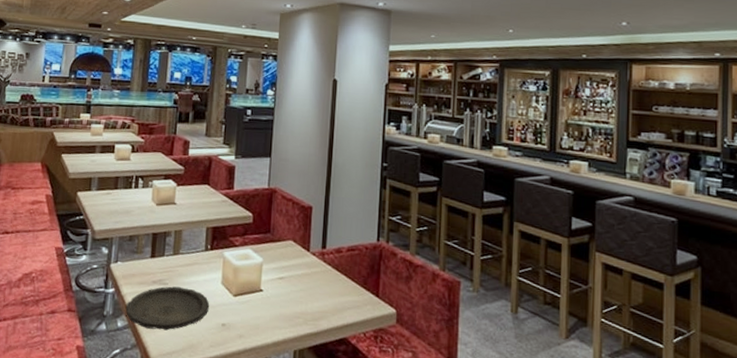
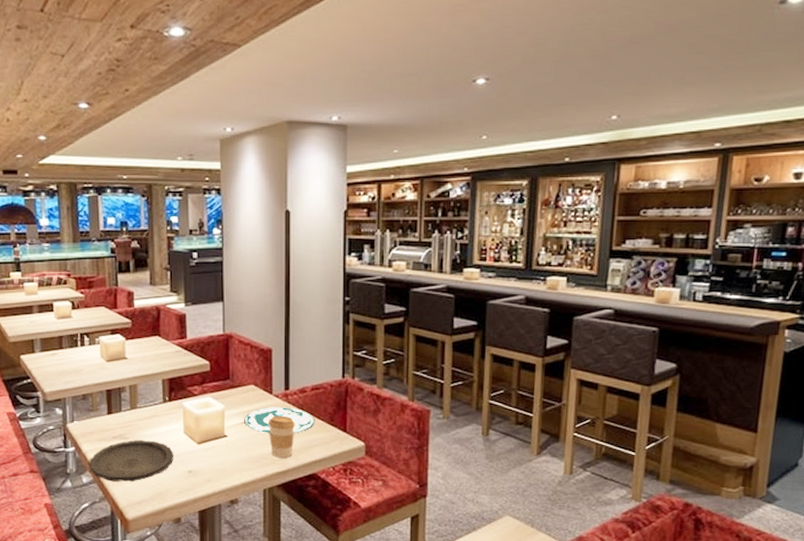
plate: none [280,264,349,294] -> present [244,407,315,433]
coffee cup: none [303,273,331,319] -> present [268,415,296,458]

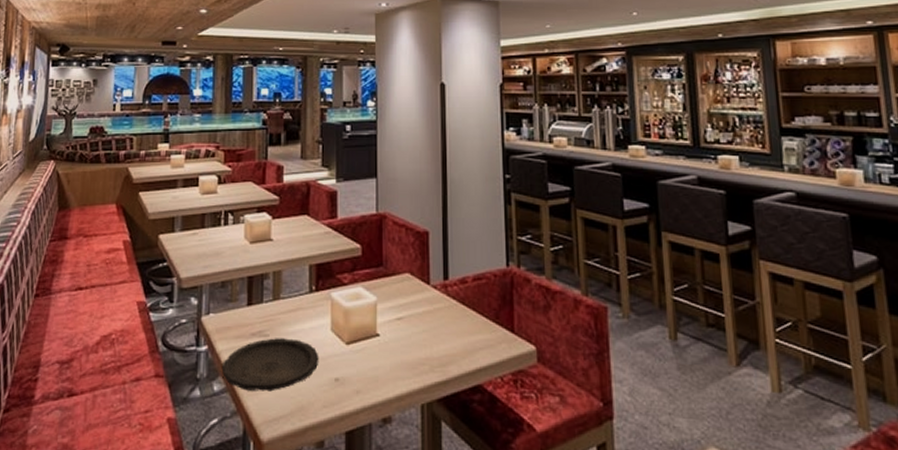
plate: present [244,407,315,433] -> none [399,300,478,333]
coffee cup: present [268,415,296,458] -> none [425,310,457,364]

